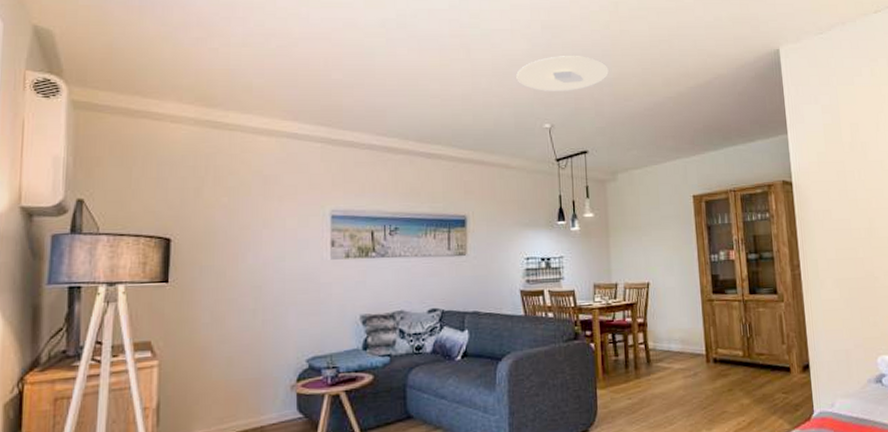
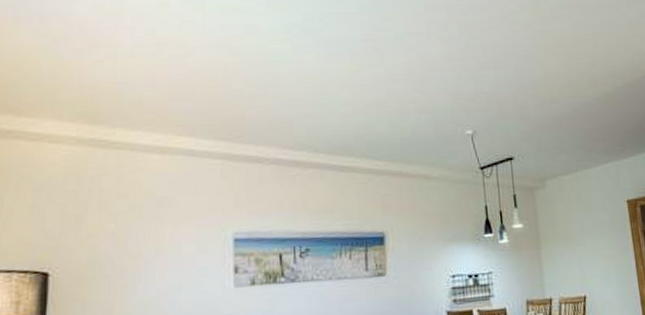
ceiling light: present [516,56,609,91] -> none [434,57,532,96]

